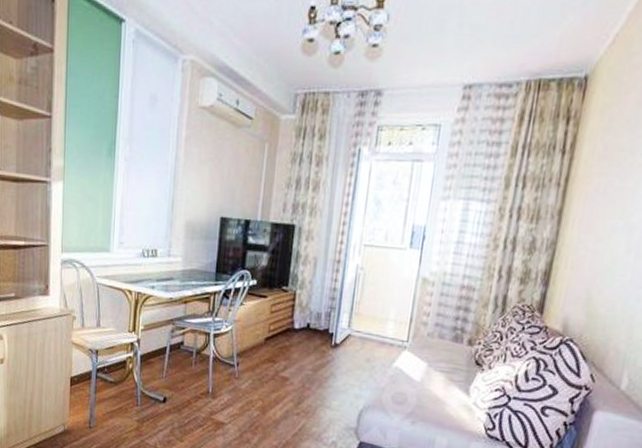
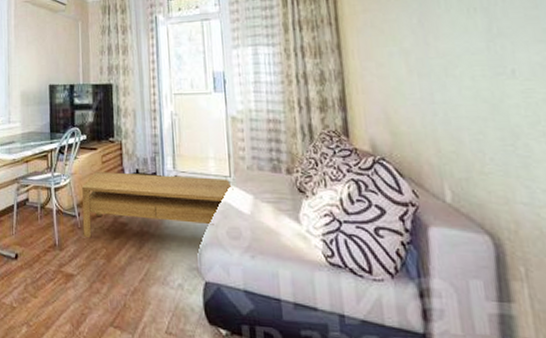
coffee table: none [239,320,409,389] -> present [81,171,234,238]

